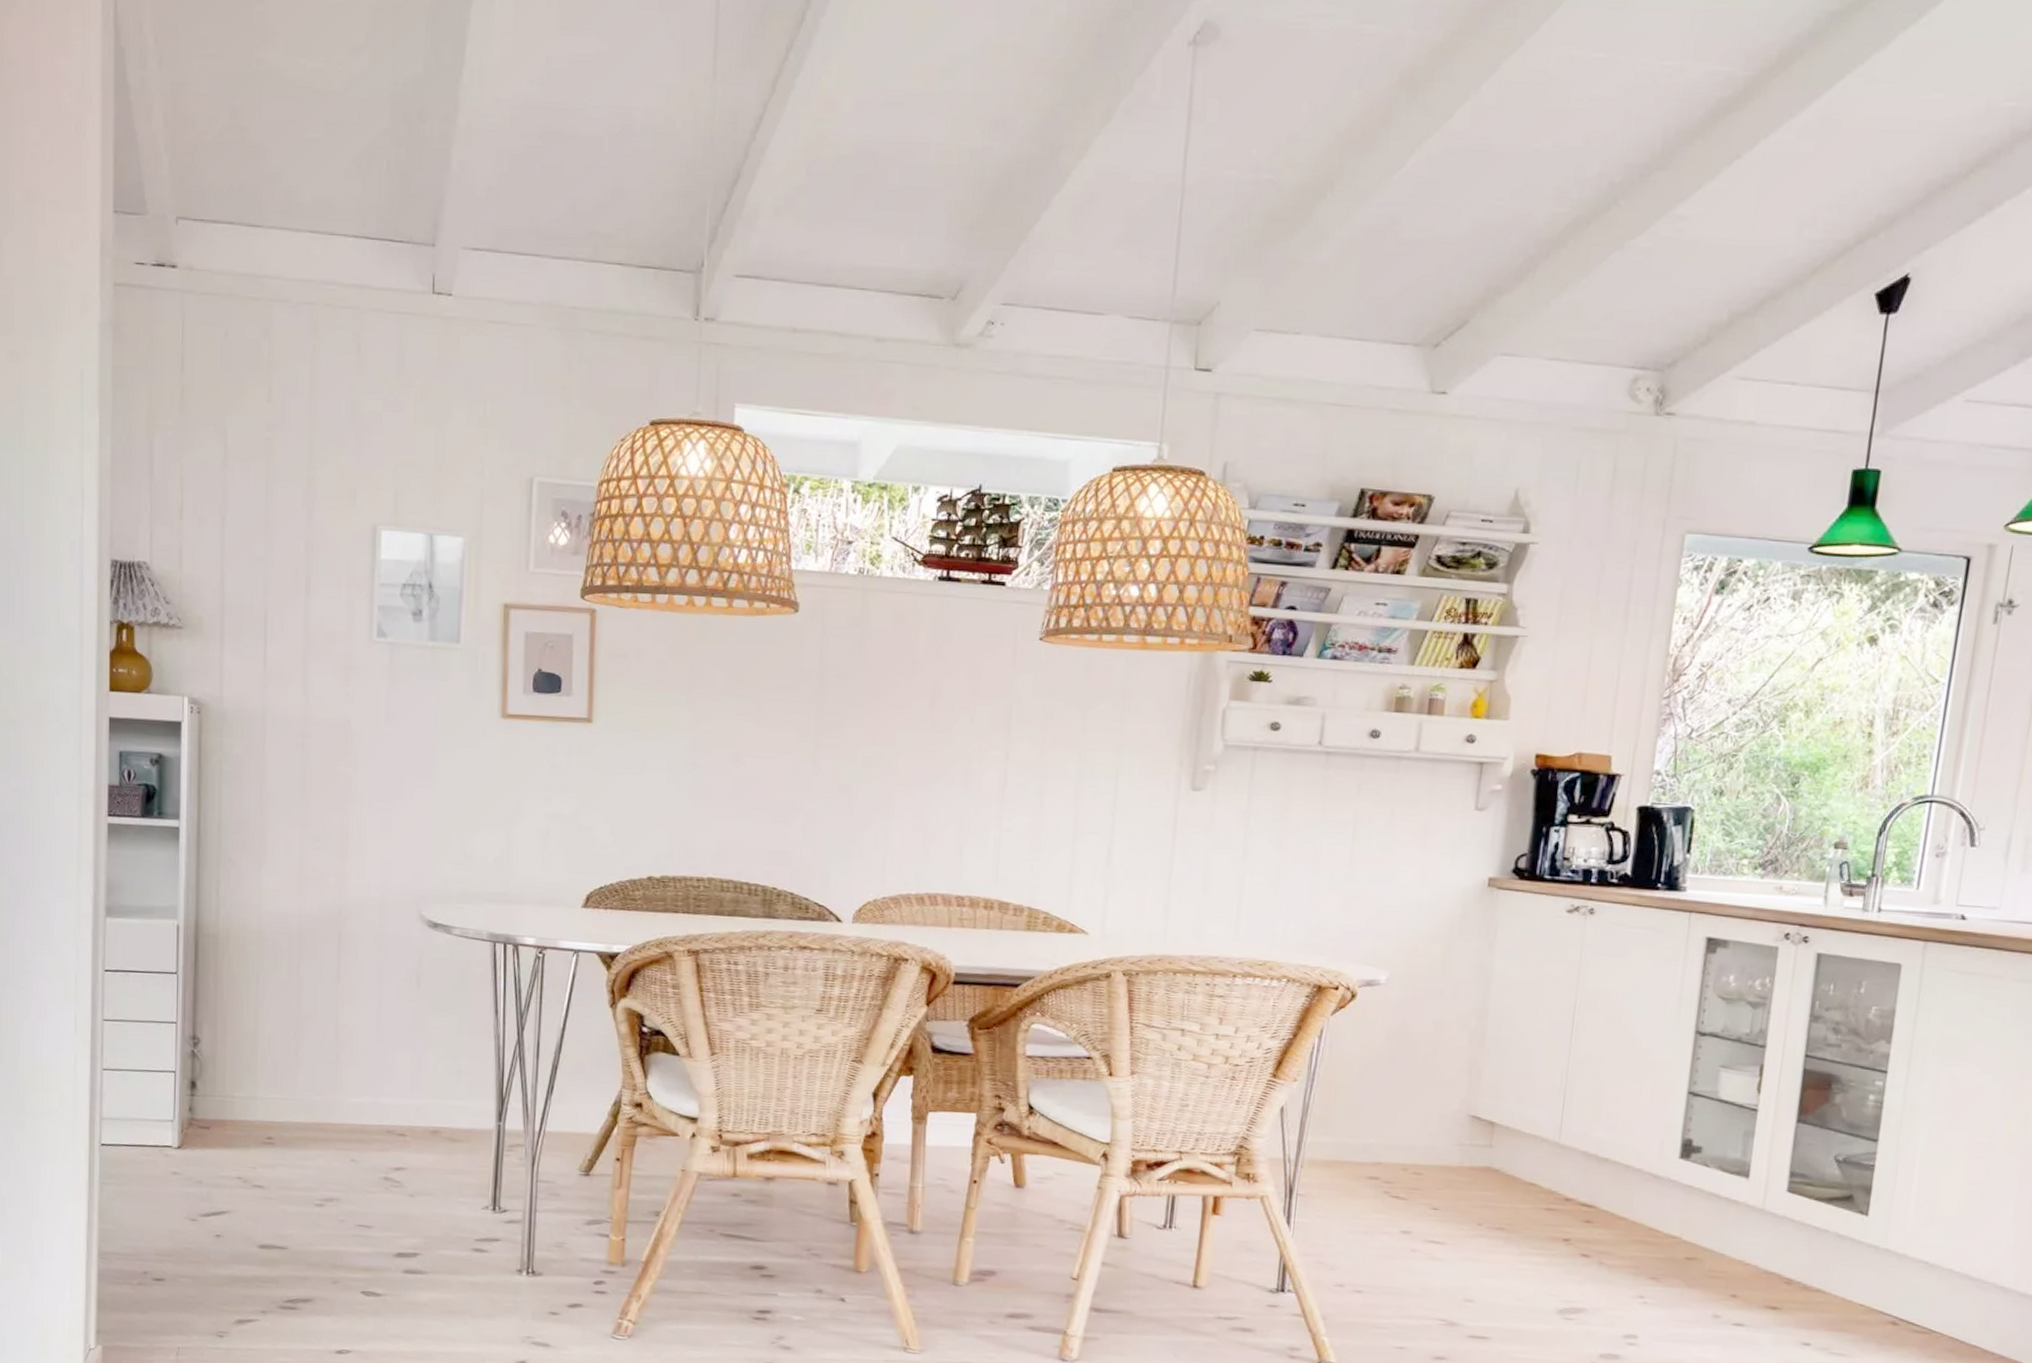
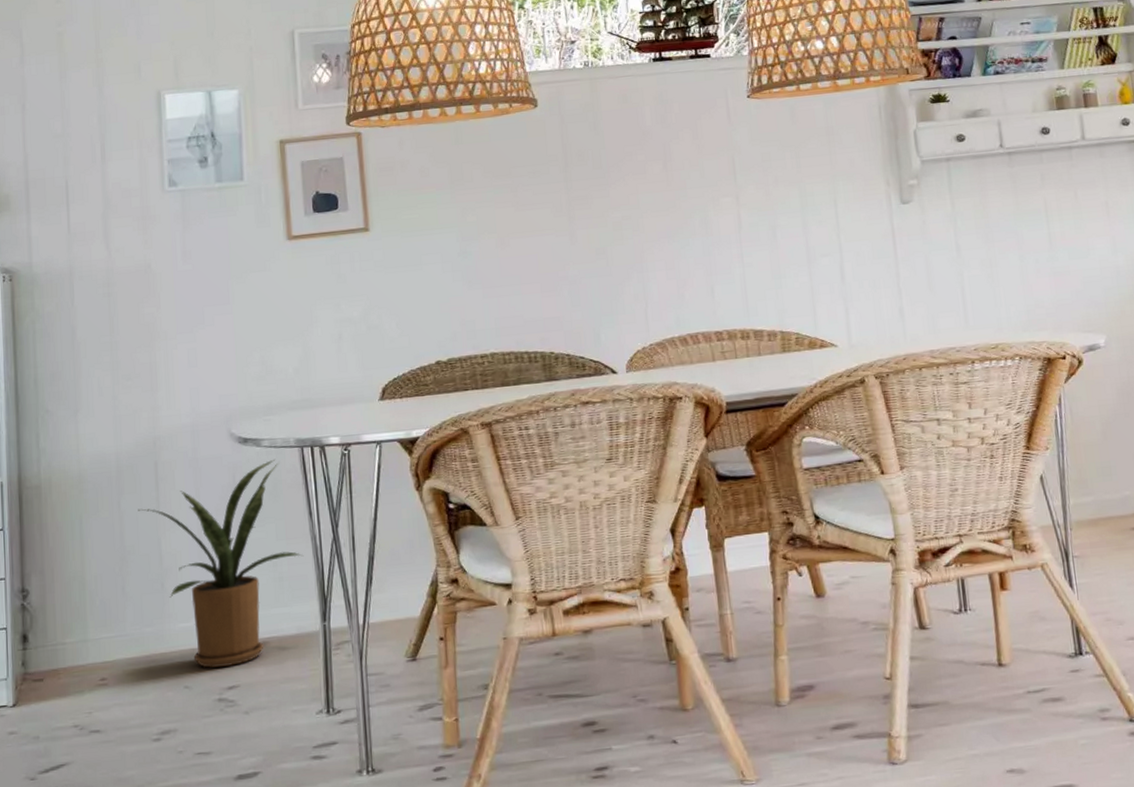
house plant: none [317,949,485,1148] -> present [138,458,304,668]

